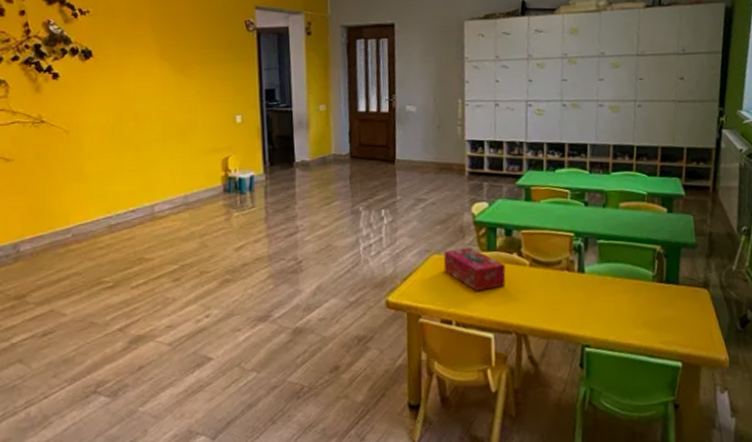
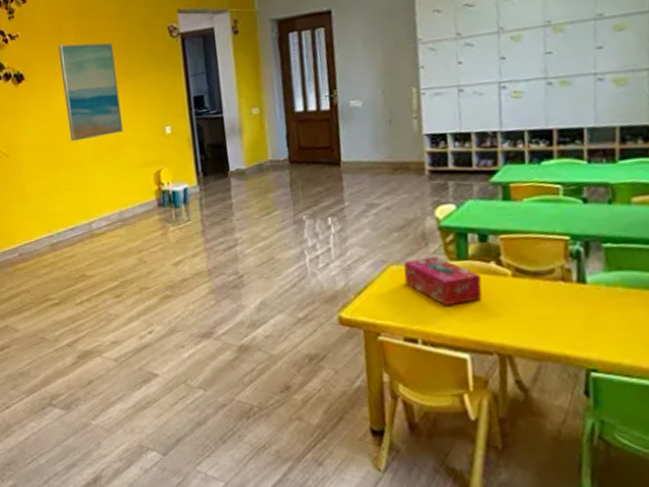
wall art: none [131,26,194,123] -> present [57,42,124,142]

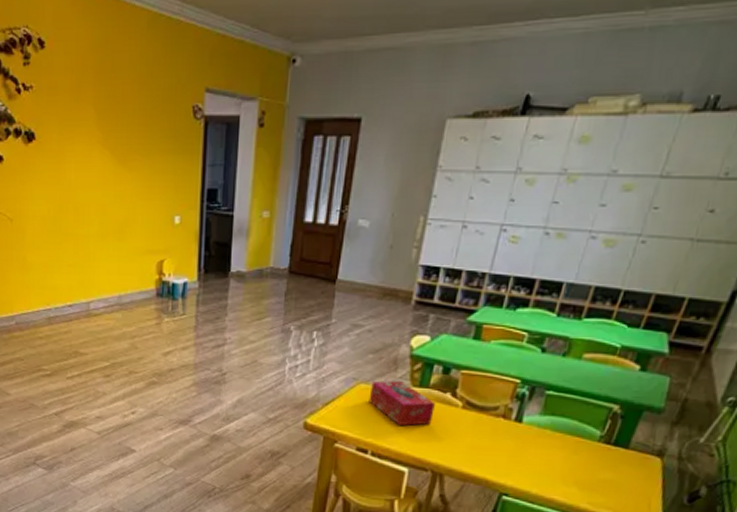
wall art: present [57,42,124,142] -> none [74,106,133,217]

